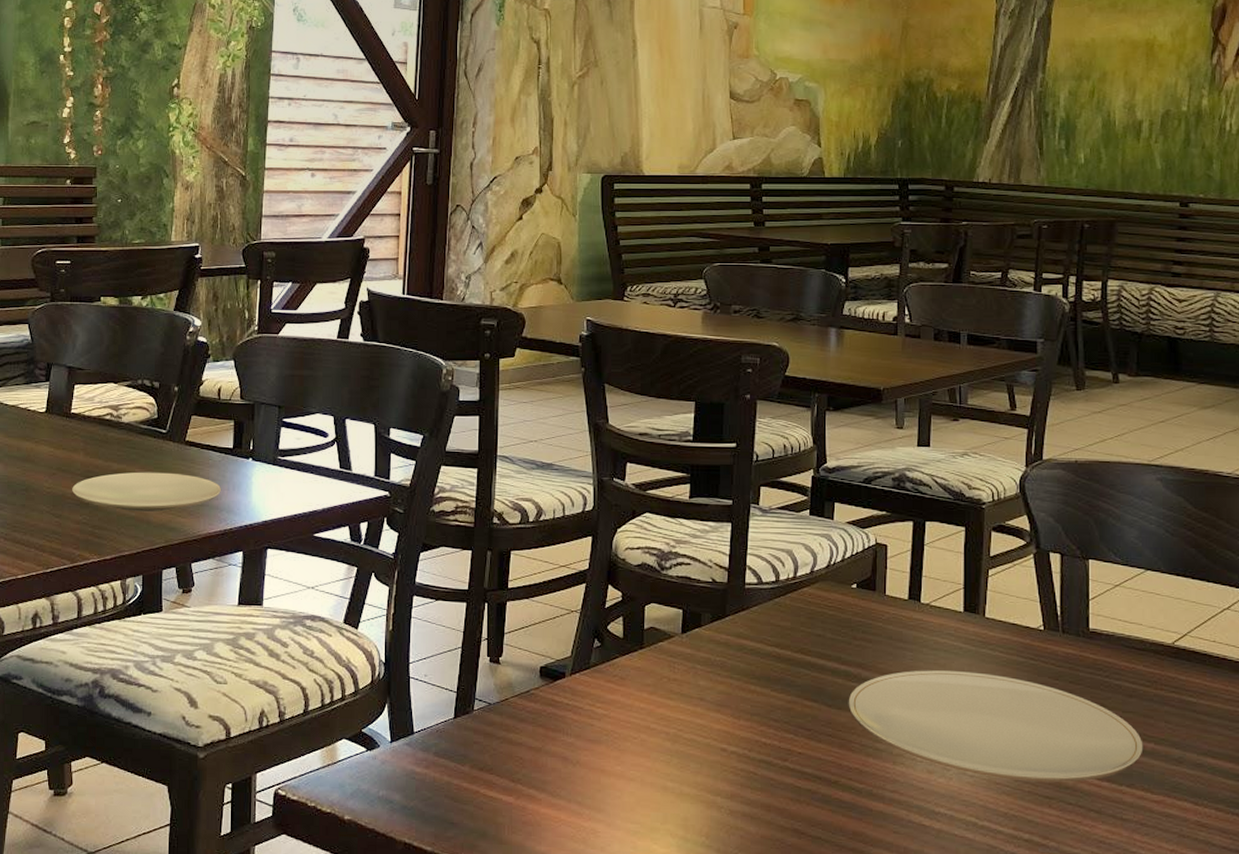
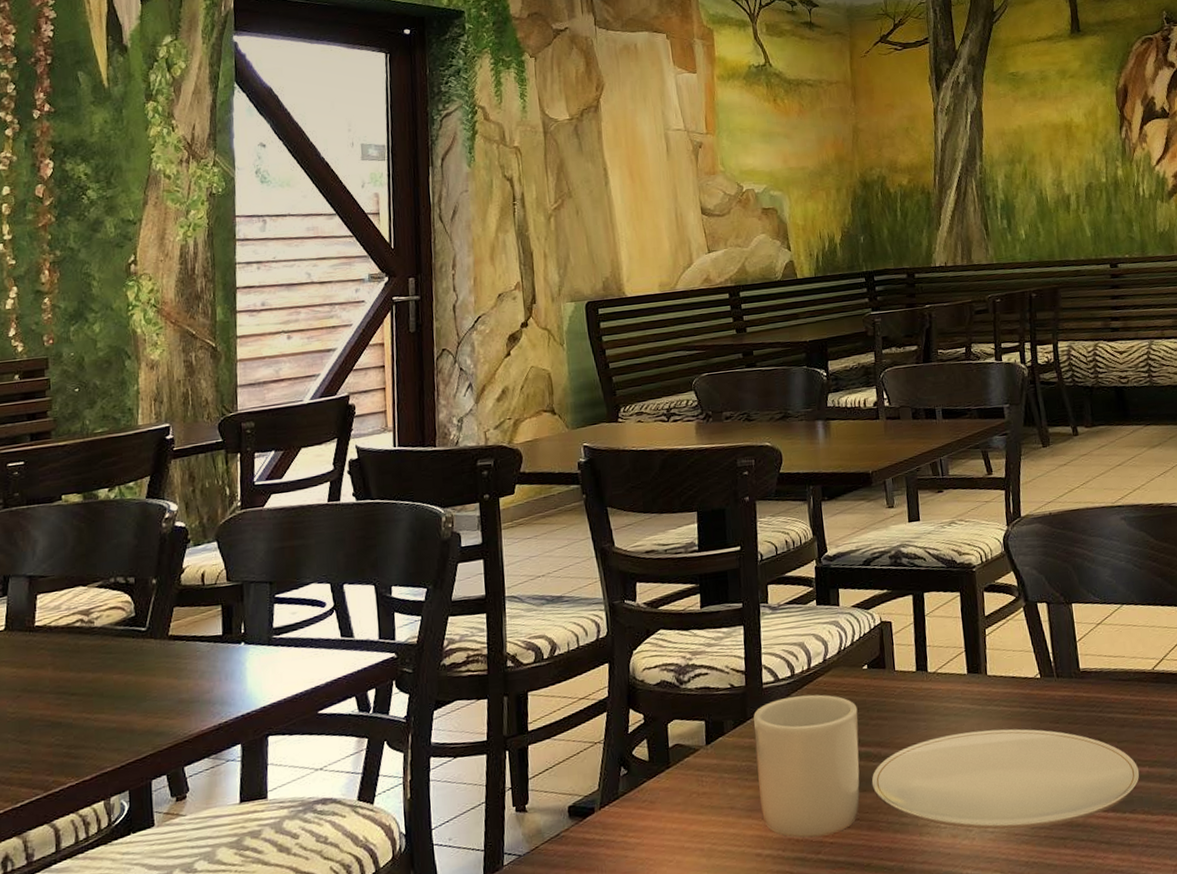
plate: present [72,472,221,513] -> none [41,671,212,723]
mug: none [730,602,841,745] -> present [753,694,860,838]

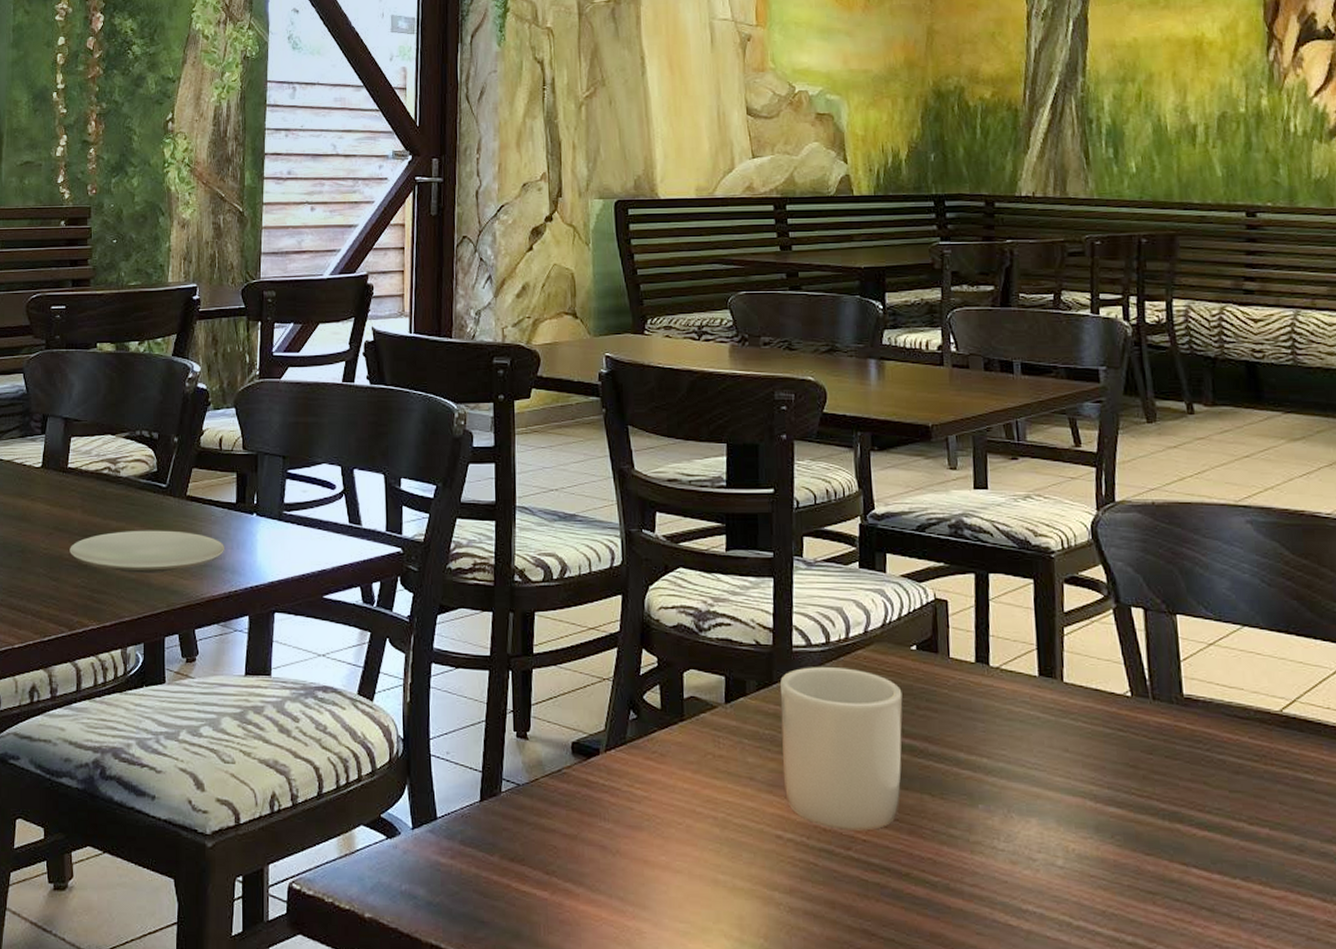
plate: none [41,671,212,723] -> present [70,530,224,574]
plate: present [871,728,1140,830] -> none [915,743,1257,875]

